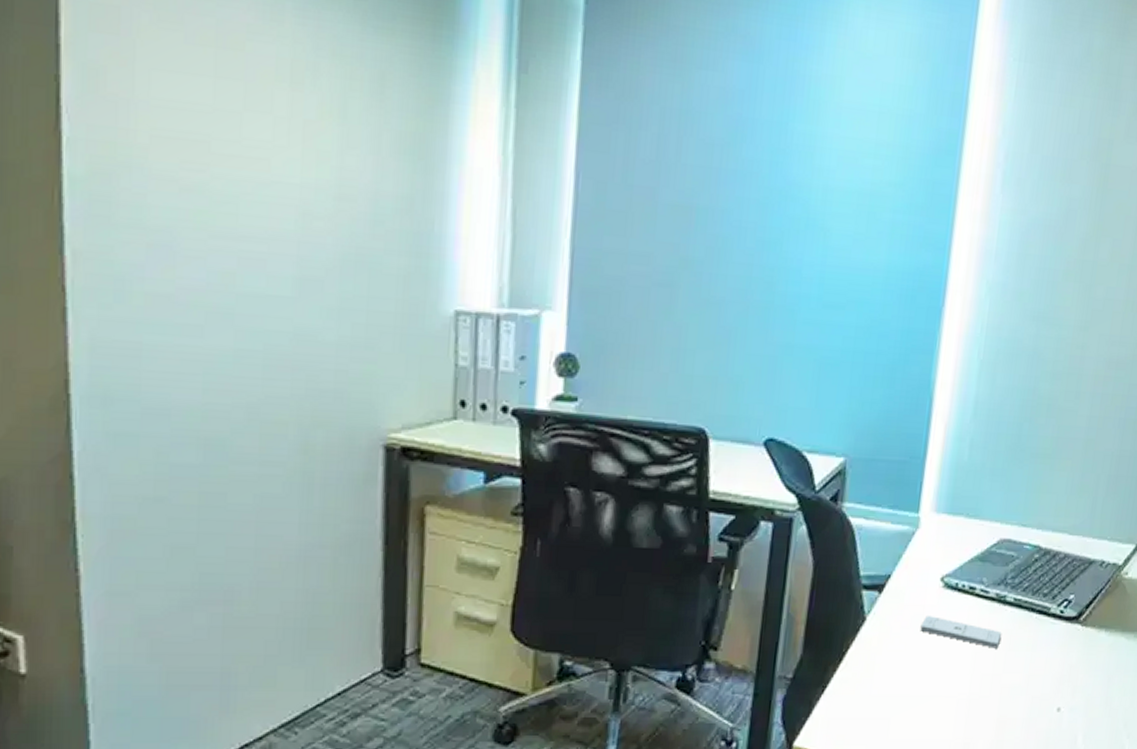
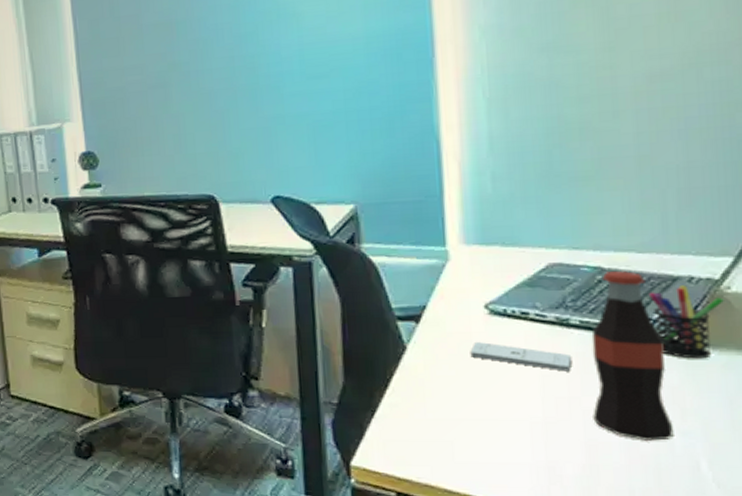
bottle: none [1007,551,1073,716] -> present [591,271,674,441]
pen holder: none [1069,568,1121,639] -> present [648,285,724,359]

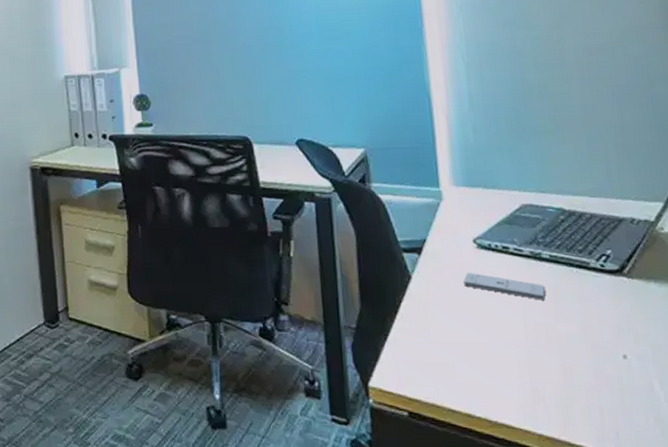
bottle: present [591,271,674,441] -> none [559,212,631,363]
pen holder: present [648,285,724,359] -> none [601,226,660,290]

